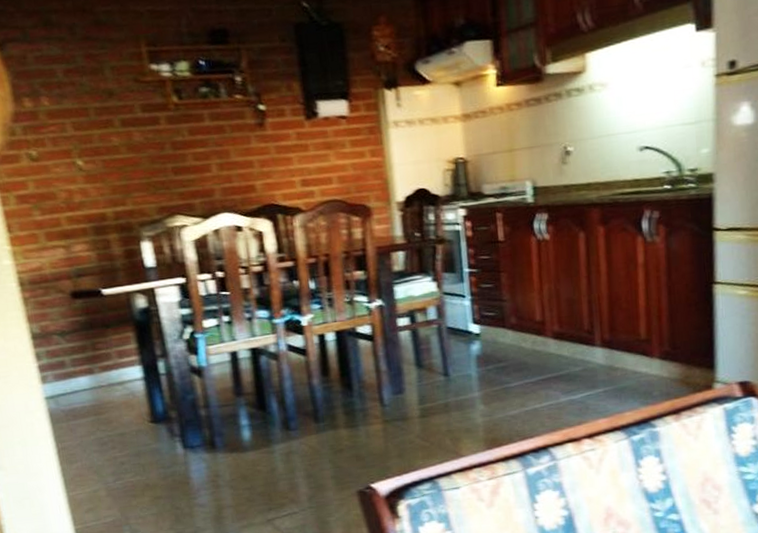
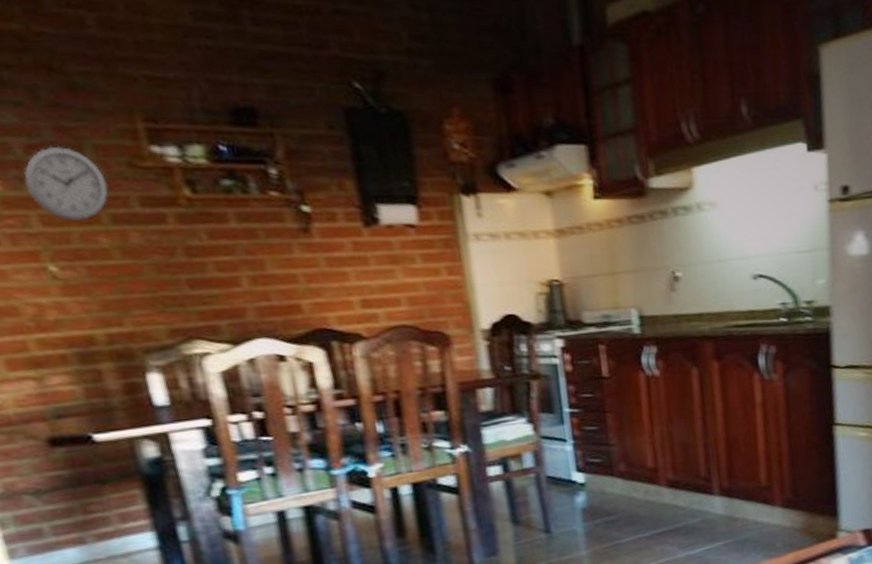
wall clock: none [63,69,120,126] -> present [24,146,109,221]

